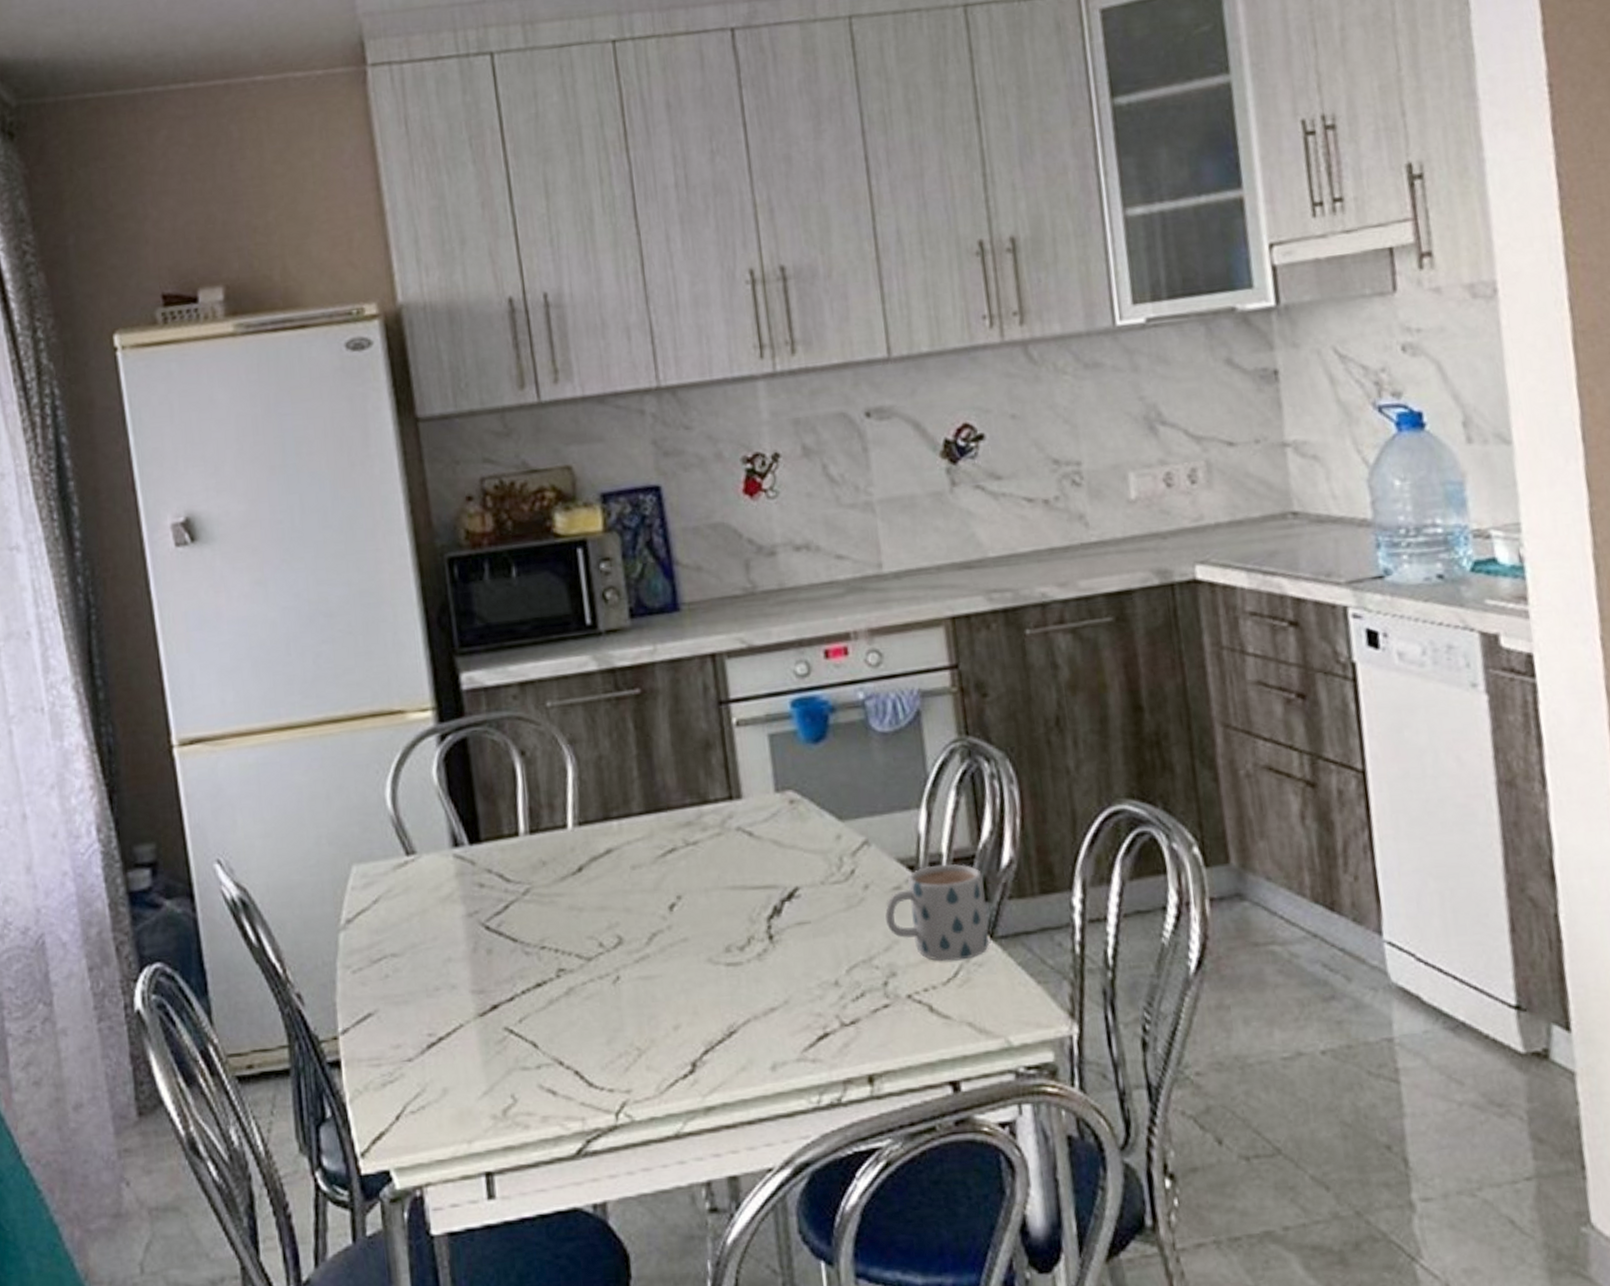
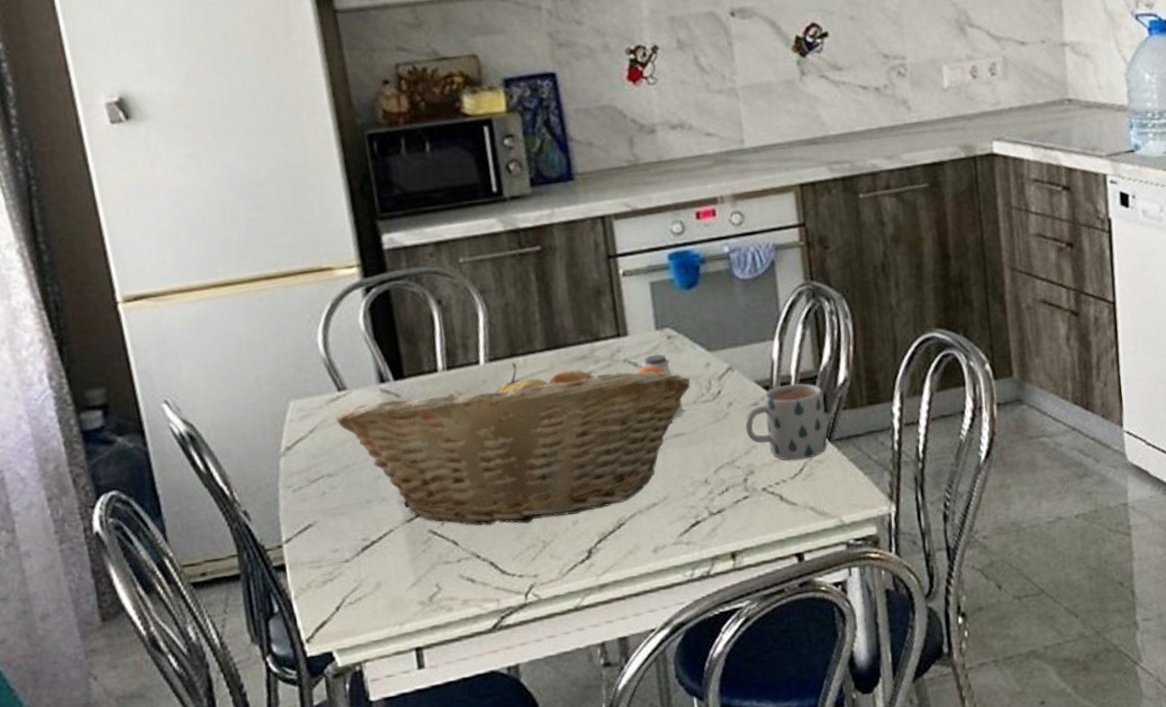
fruit basket: none [402,827,818,1026] -> present [335,362,691,526]
saltshaker: none [759,822,810,903] -> present [642,354,684,419]

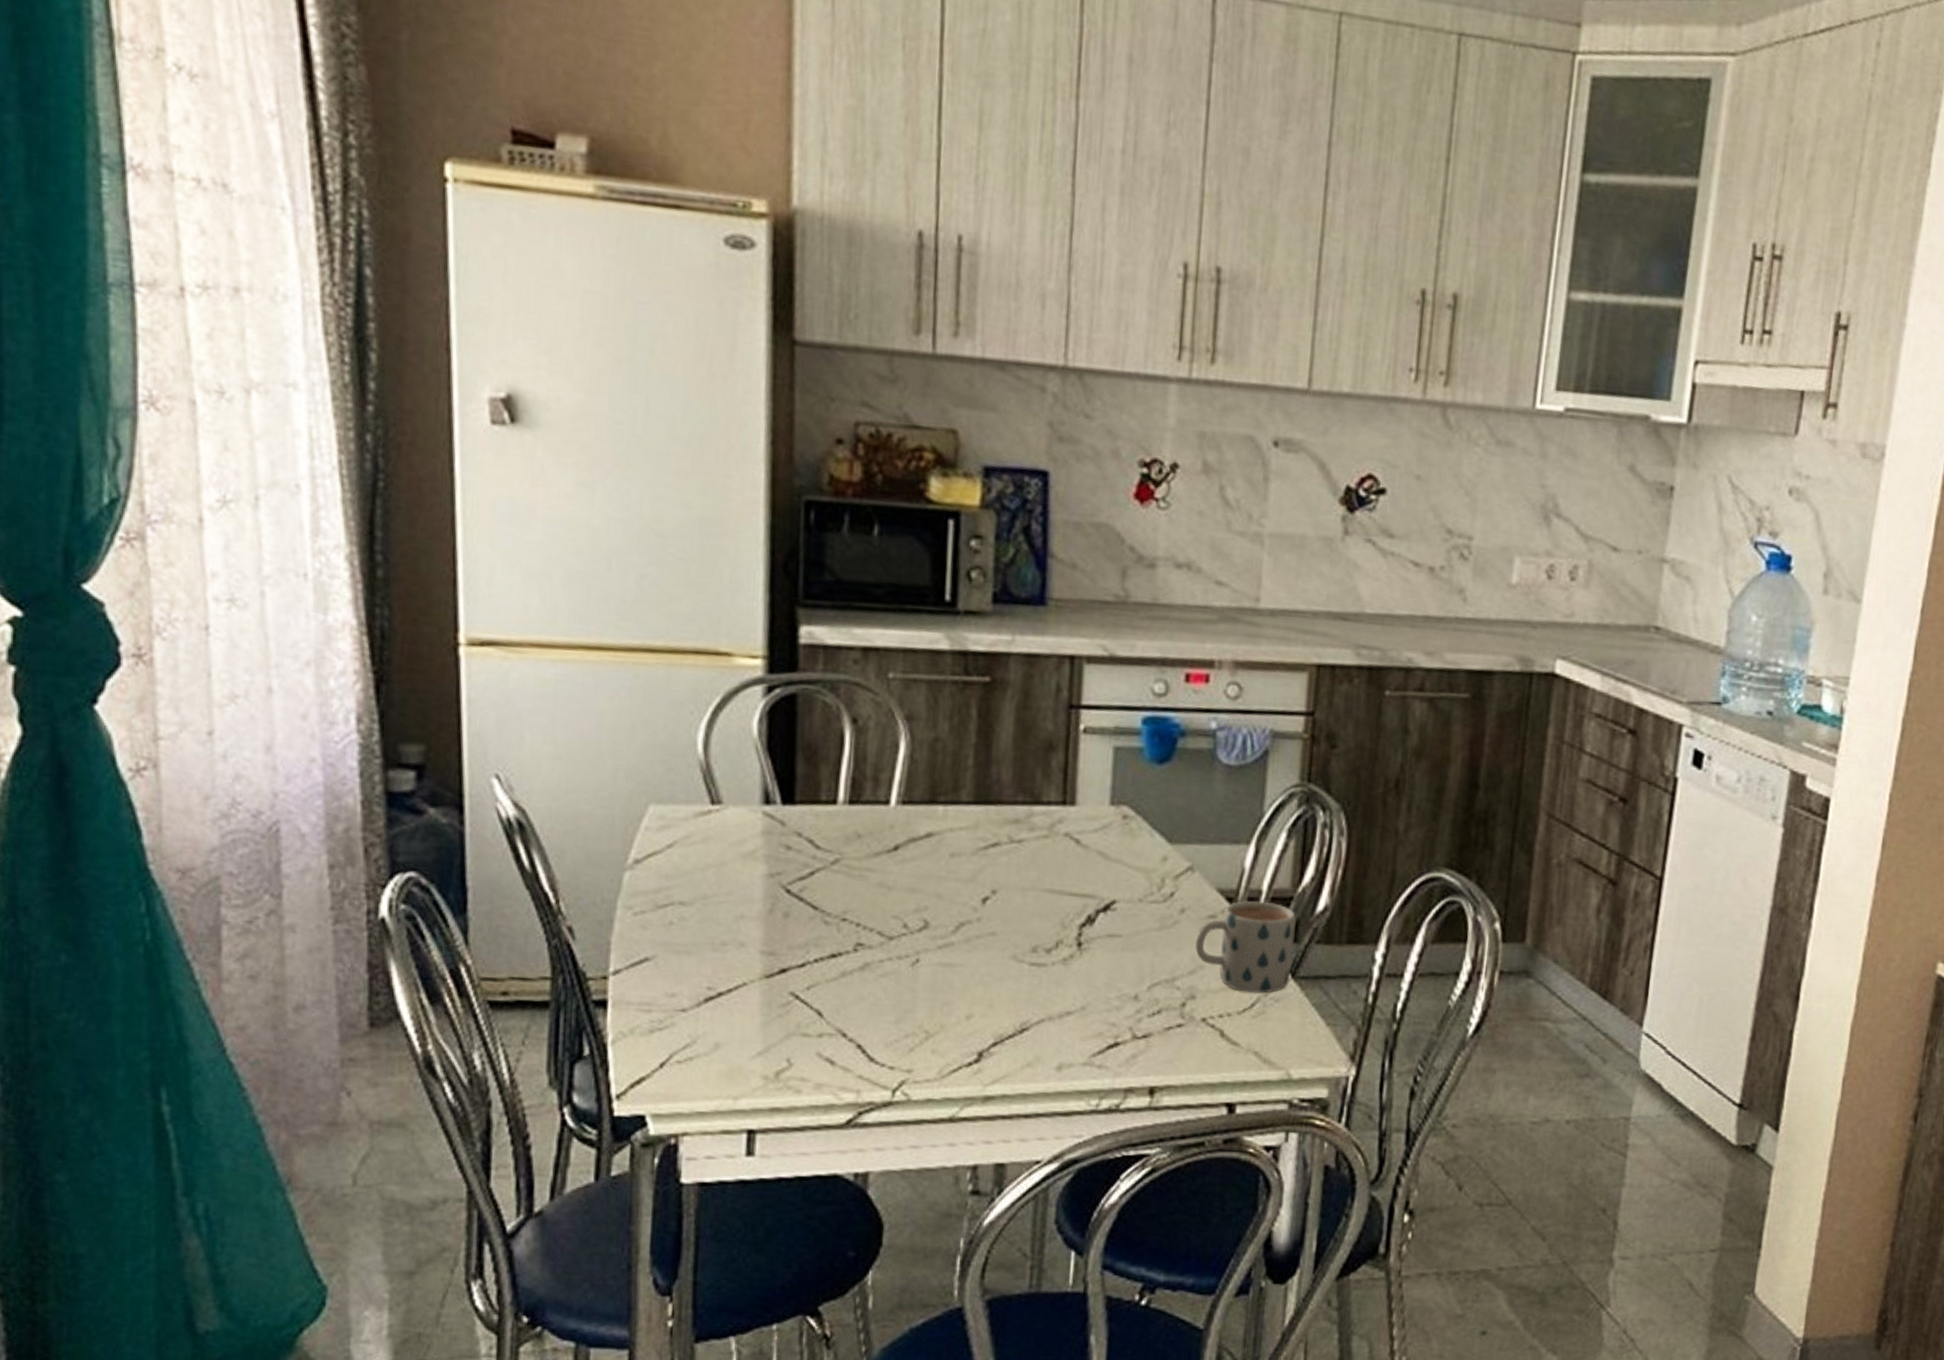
fruit basket: present [335,362,691,526] -> none [701,811,1141,1007]
saltshaker: present [642,354,684,419] -> none [1086,834,1126,916]

